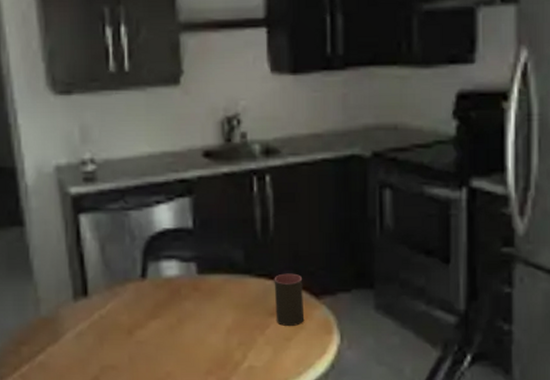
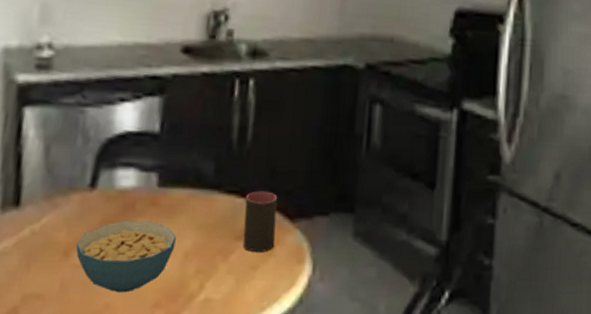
cereal bowl: none [136,303,219,363] -> present [75,220,177,293]

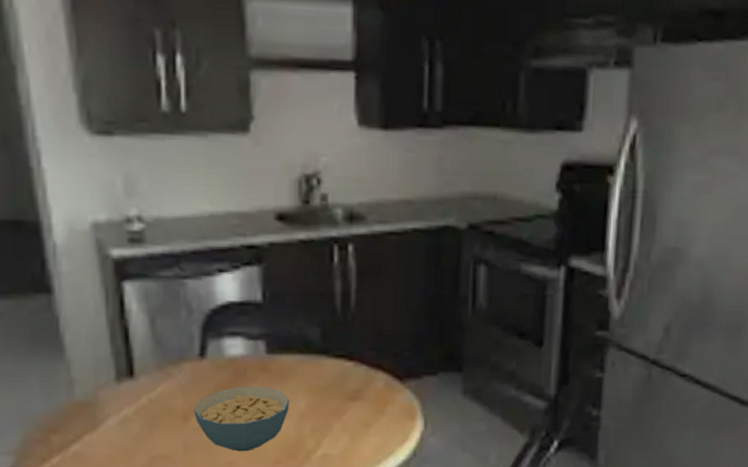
cup: present [242,191,278,252] -> none [353,354,386,411]

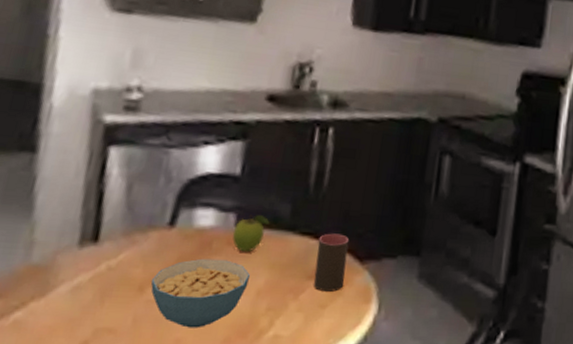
fruit: none [265,341,301,378] -> present [232,214,270,253]
cup: none [353,354,386,411] -> present [313,233,350,292]

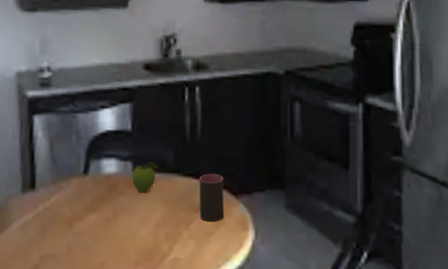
cereal bowl: present [150,258,251,328] -> none [76,198,150,254]

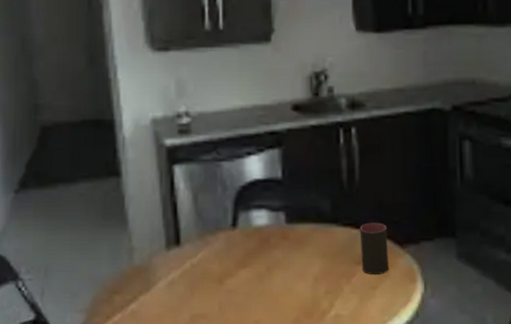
fruit: present [131,162,159,192] -> none [285,212,315,245]

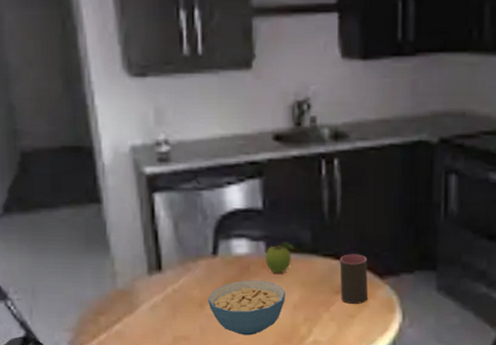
cereal bowl: none [226,252,307,311] -> present [207,280,286,336]
fruit: none [285,212,315,245] -> present [265,242,295,274]

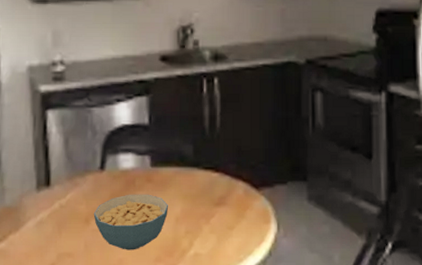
fruit: present [265,242,295,274] -> none [149,156,178,187]
cup: present [339,254,368,304] -> none [219,166,246,215]

